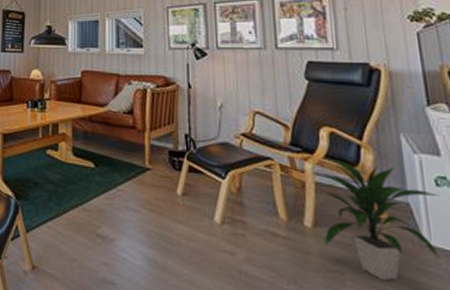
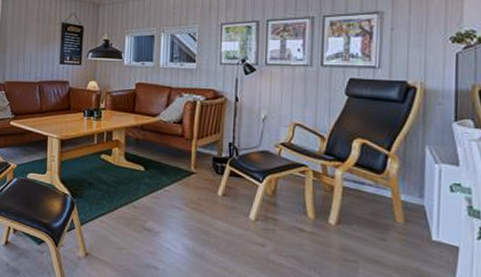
indoor plant: present [322,157,440,281] -> none [345,165,452,269]

